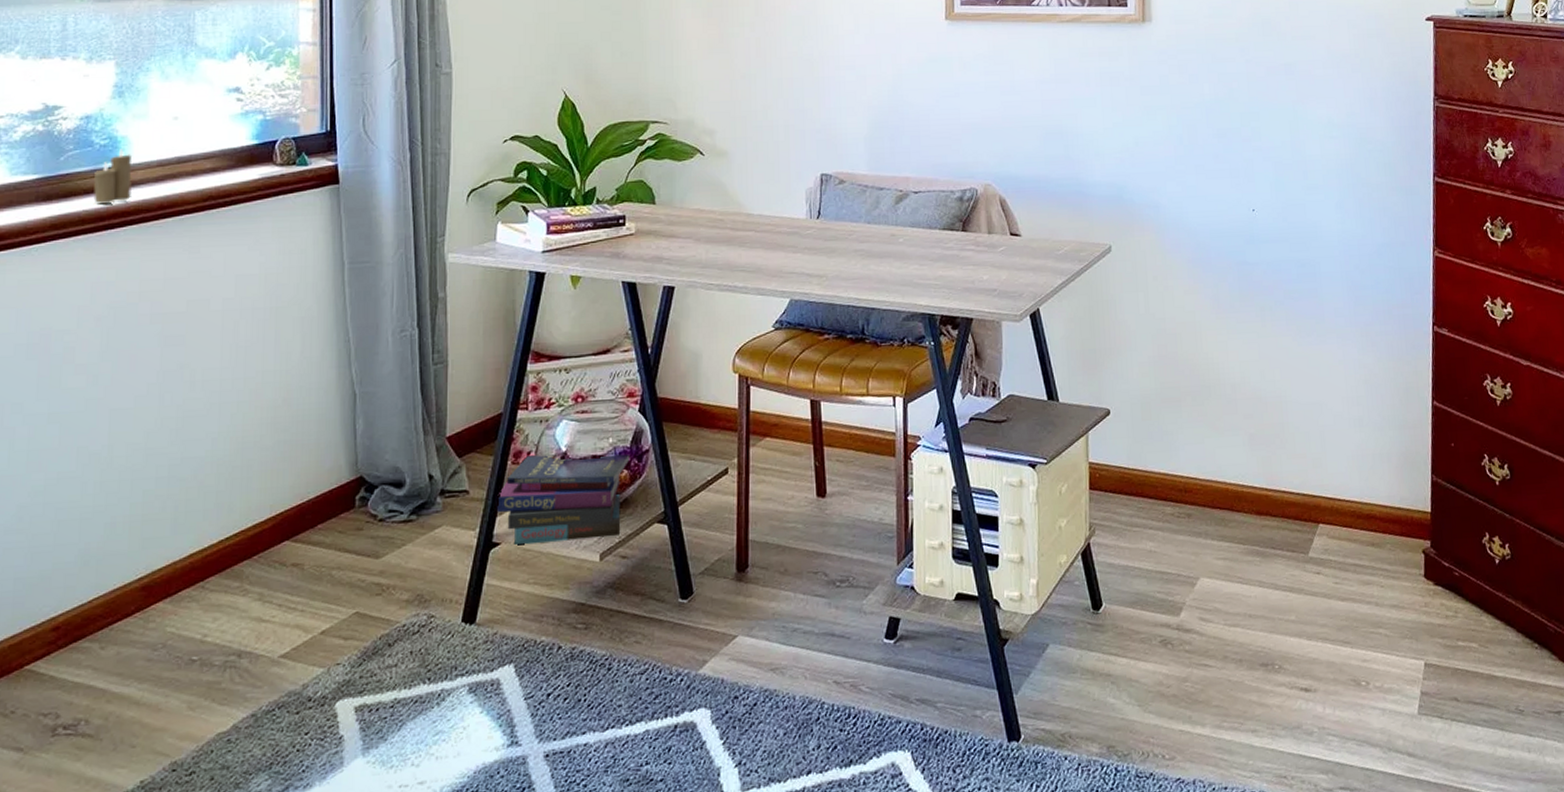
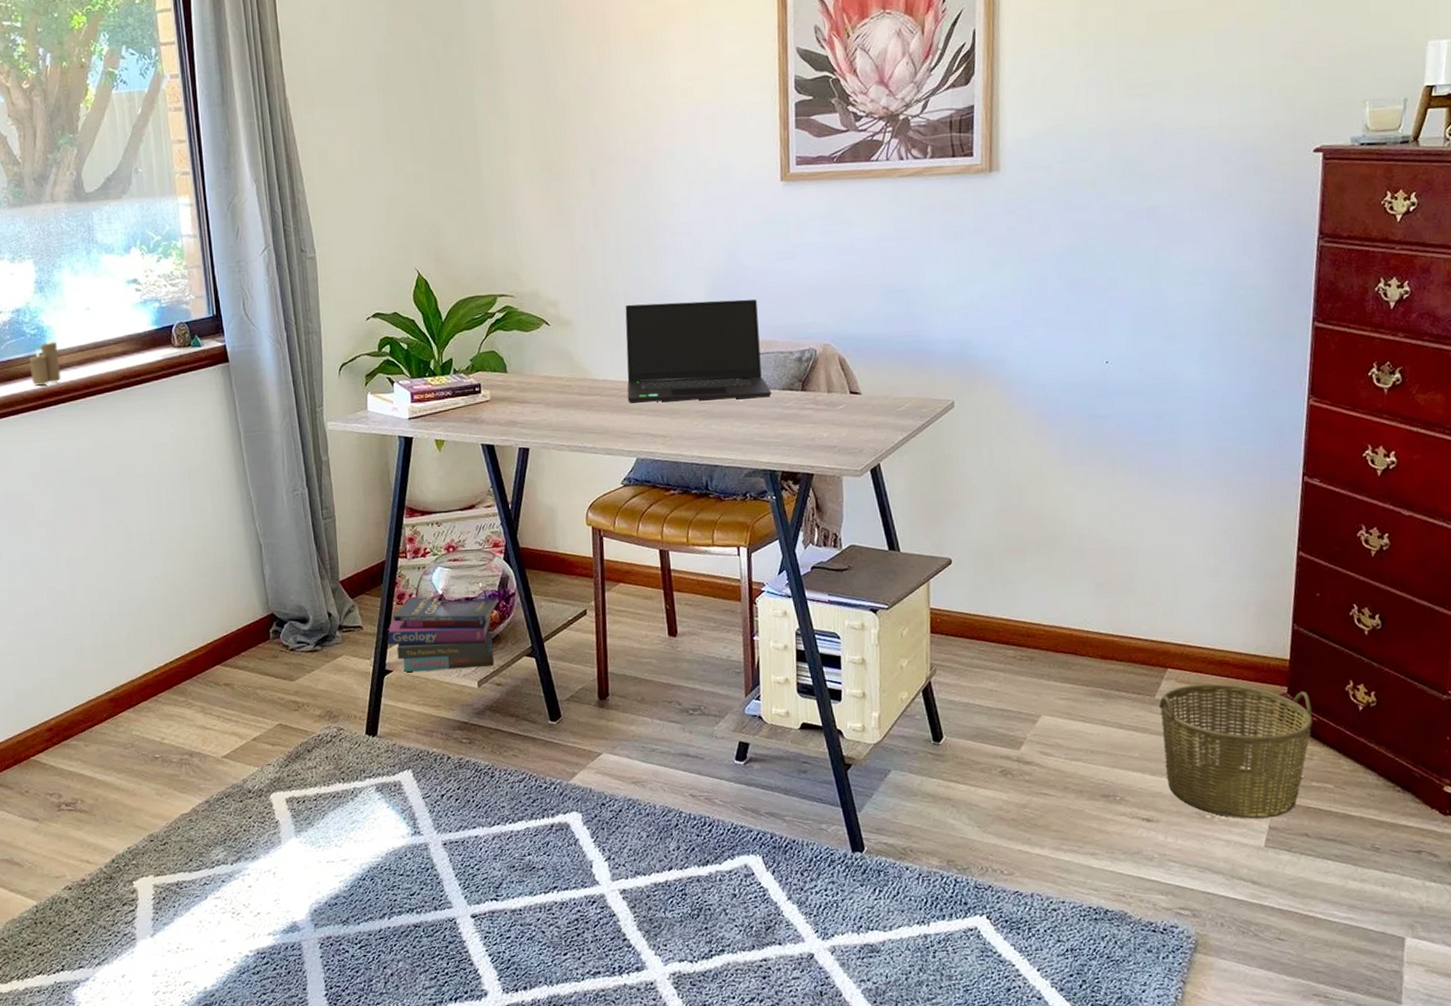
laptop: none [783,136,932,240] -> present [625,299,772,402]
basket: none [1312,538,1456,685] -> present [1159,683,1313,819]

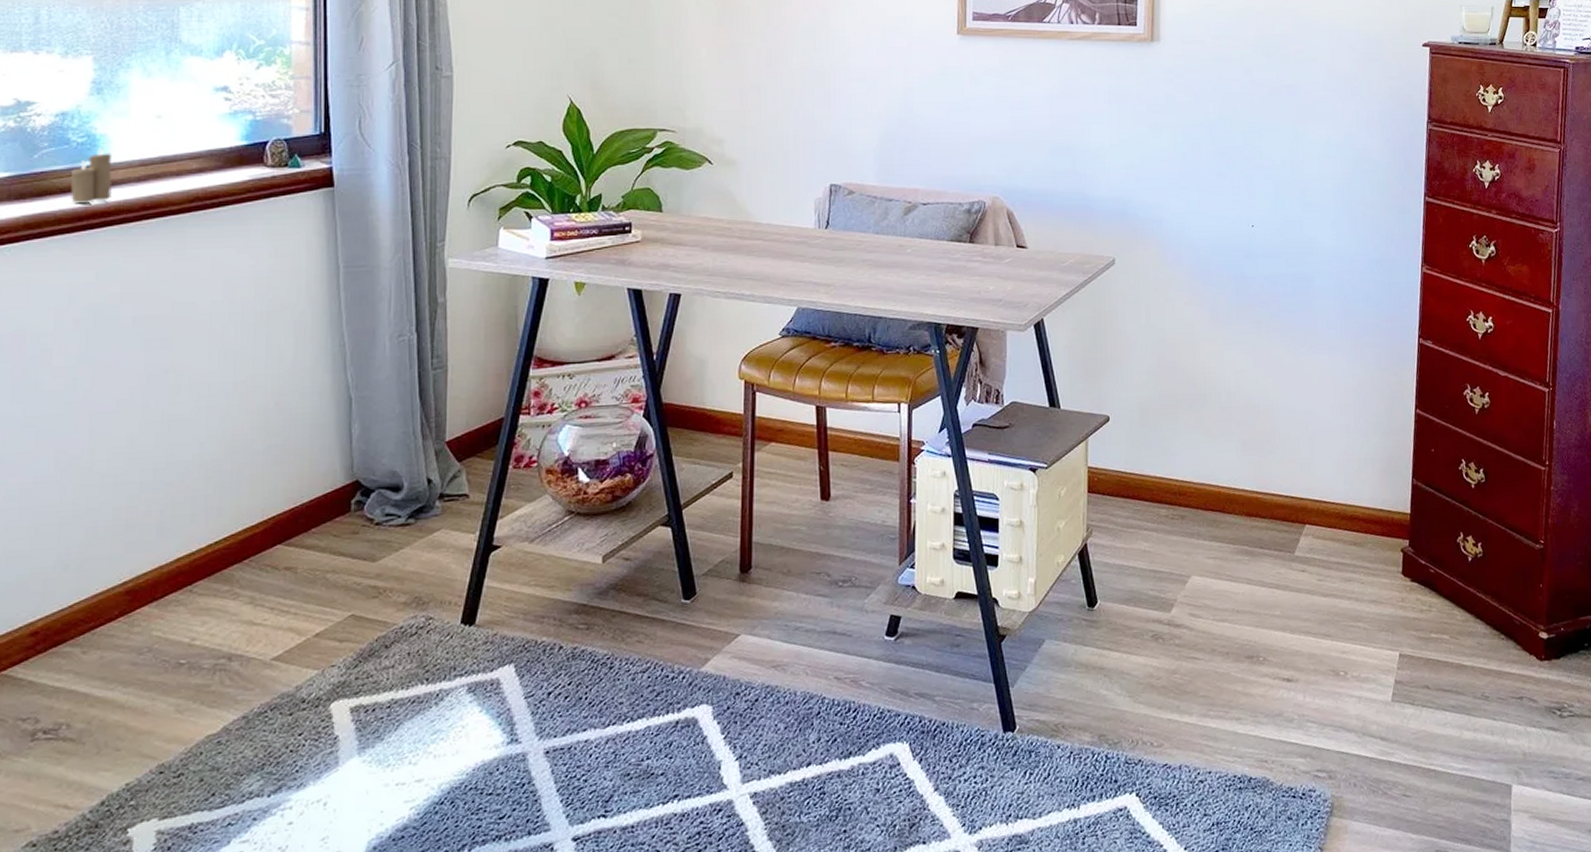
books: present [387,596,499,673] -> none [498,458,634,549]
laptop: present [625,299,772,402] -> none [791,147,940,249]
basket: present [1159,683,1313,819] -> none [1298,538,1431,674]

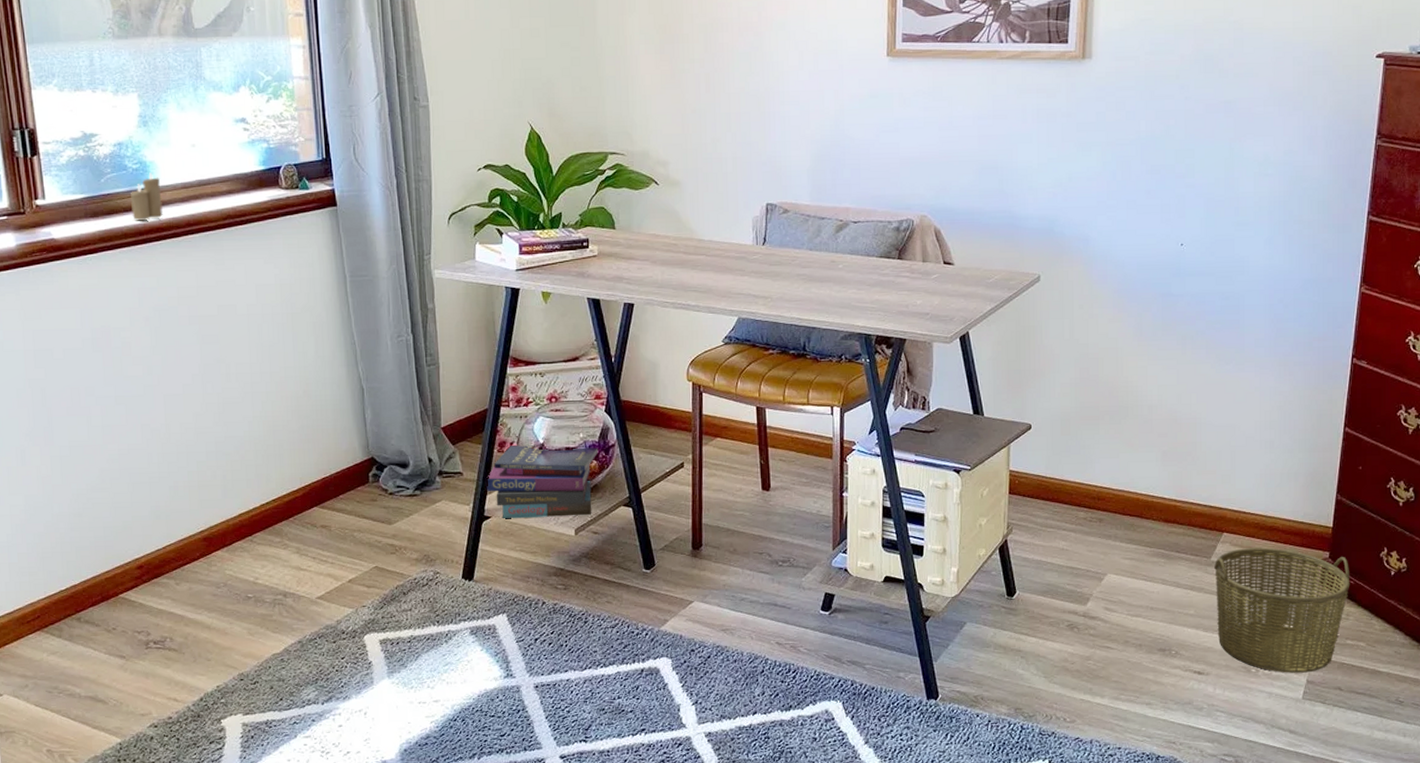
books: none [498,458,634,549] -> present [487,445,599,519]
basket: none [1298,538,1431,674] -> present [1214,547,1350,673]

